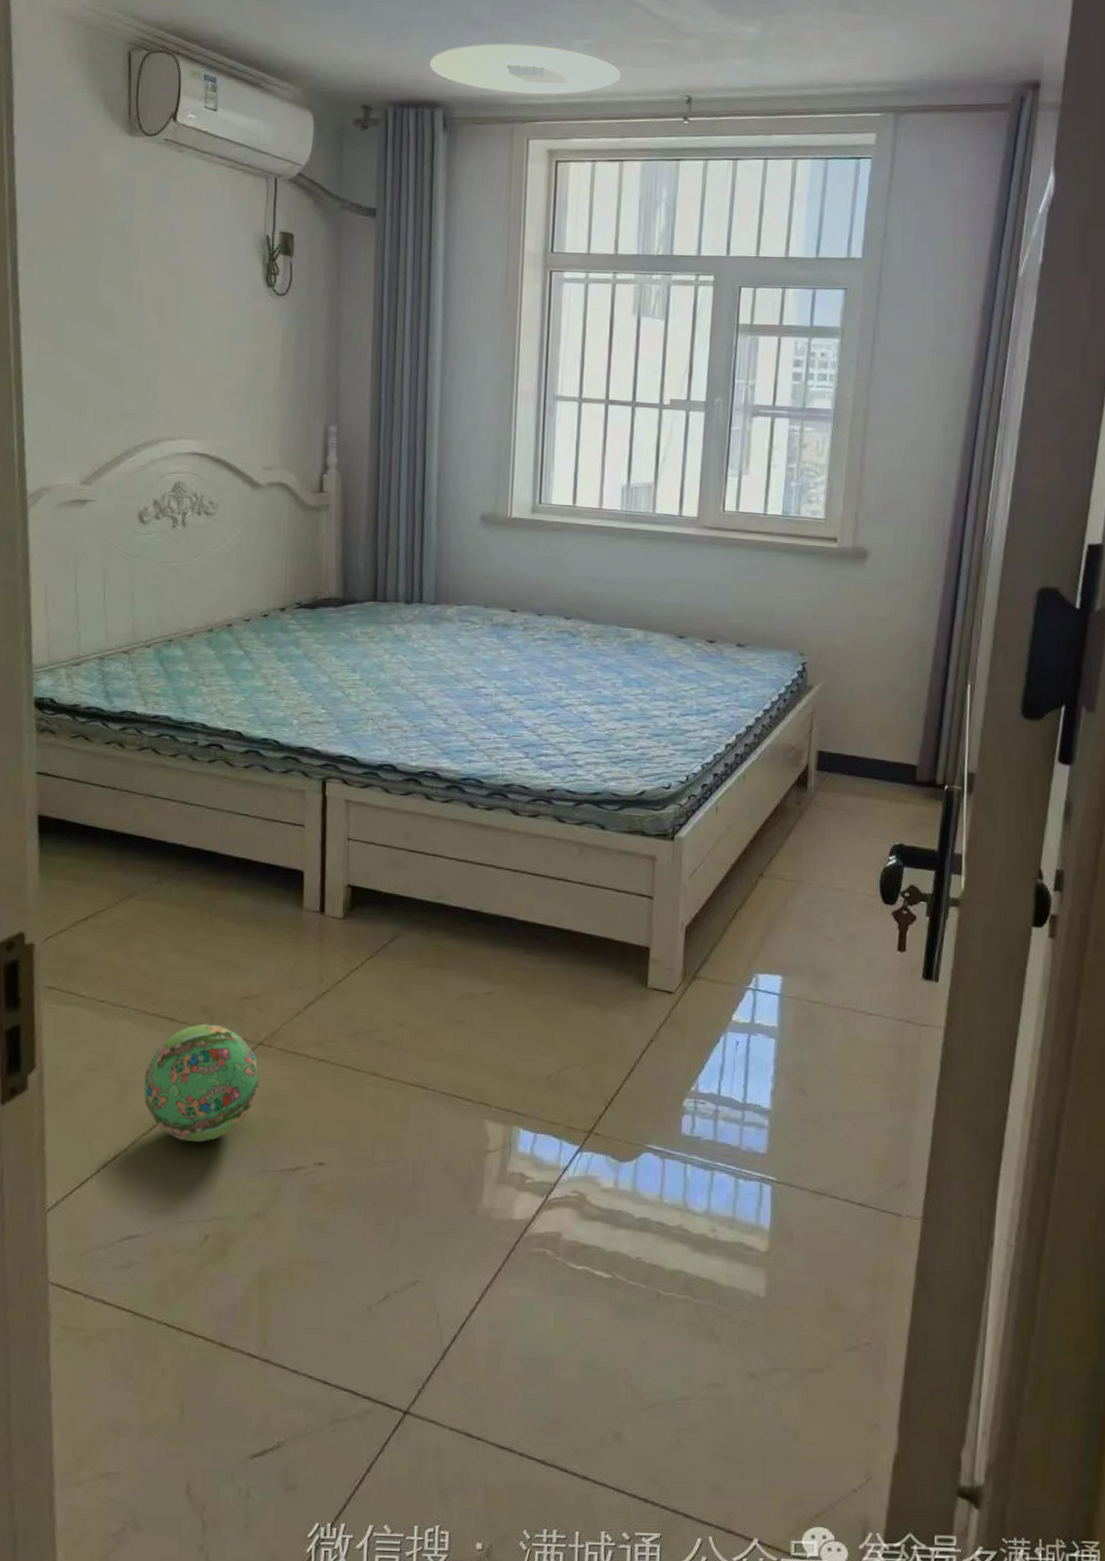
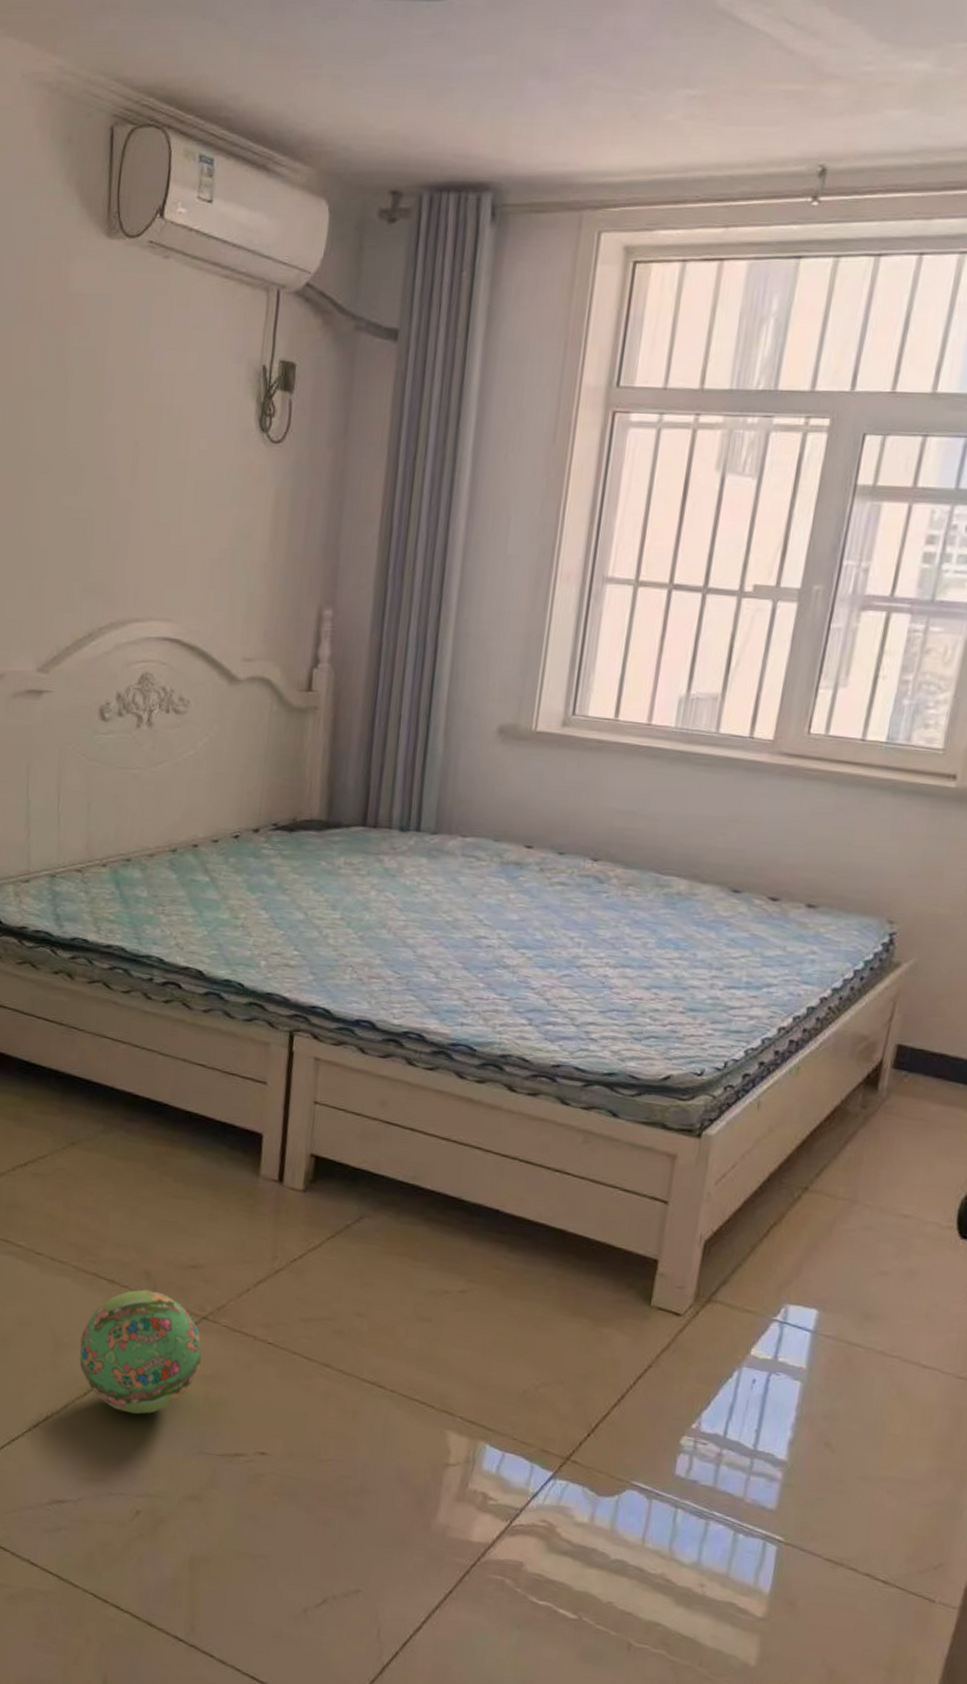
ceiling light: present [430,43,622,96] -> none [480,98,734,170]

